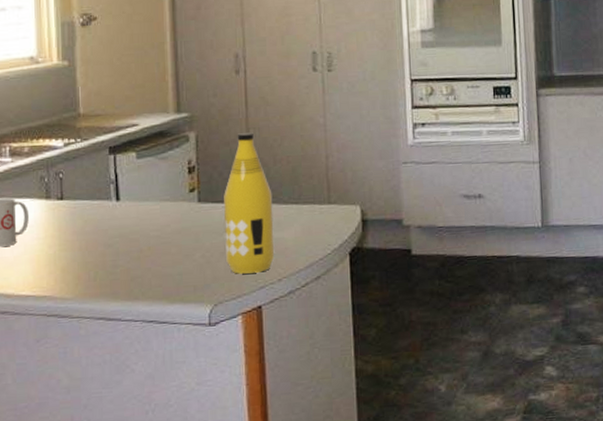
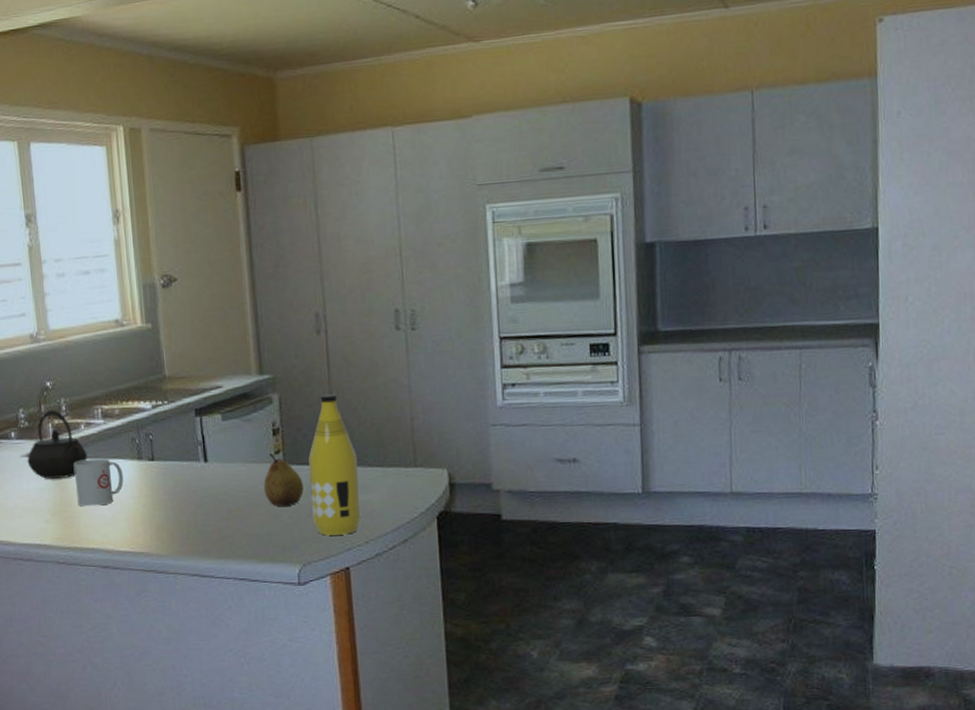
fruit: none [177,191,217,246] -> present [263,453,304,507]

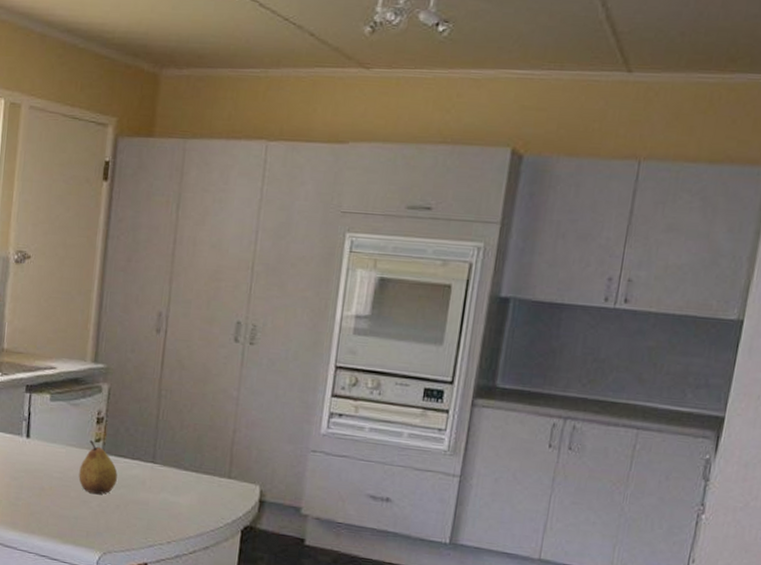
bottle: present [309,394,361,536] -> none [120,392,175,532]

